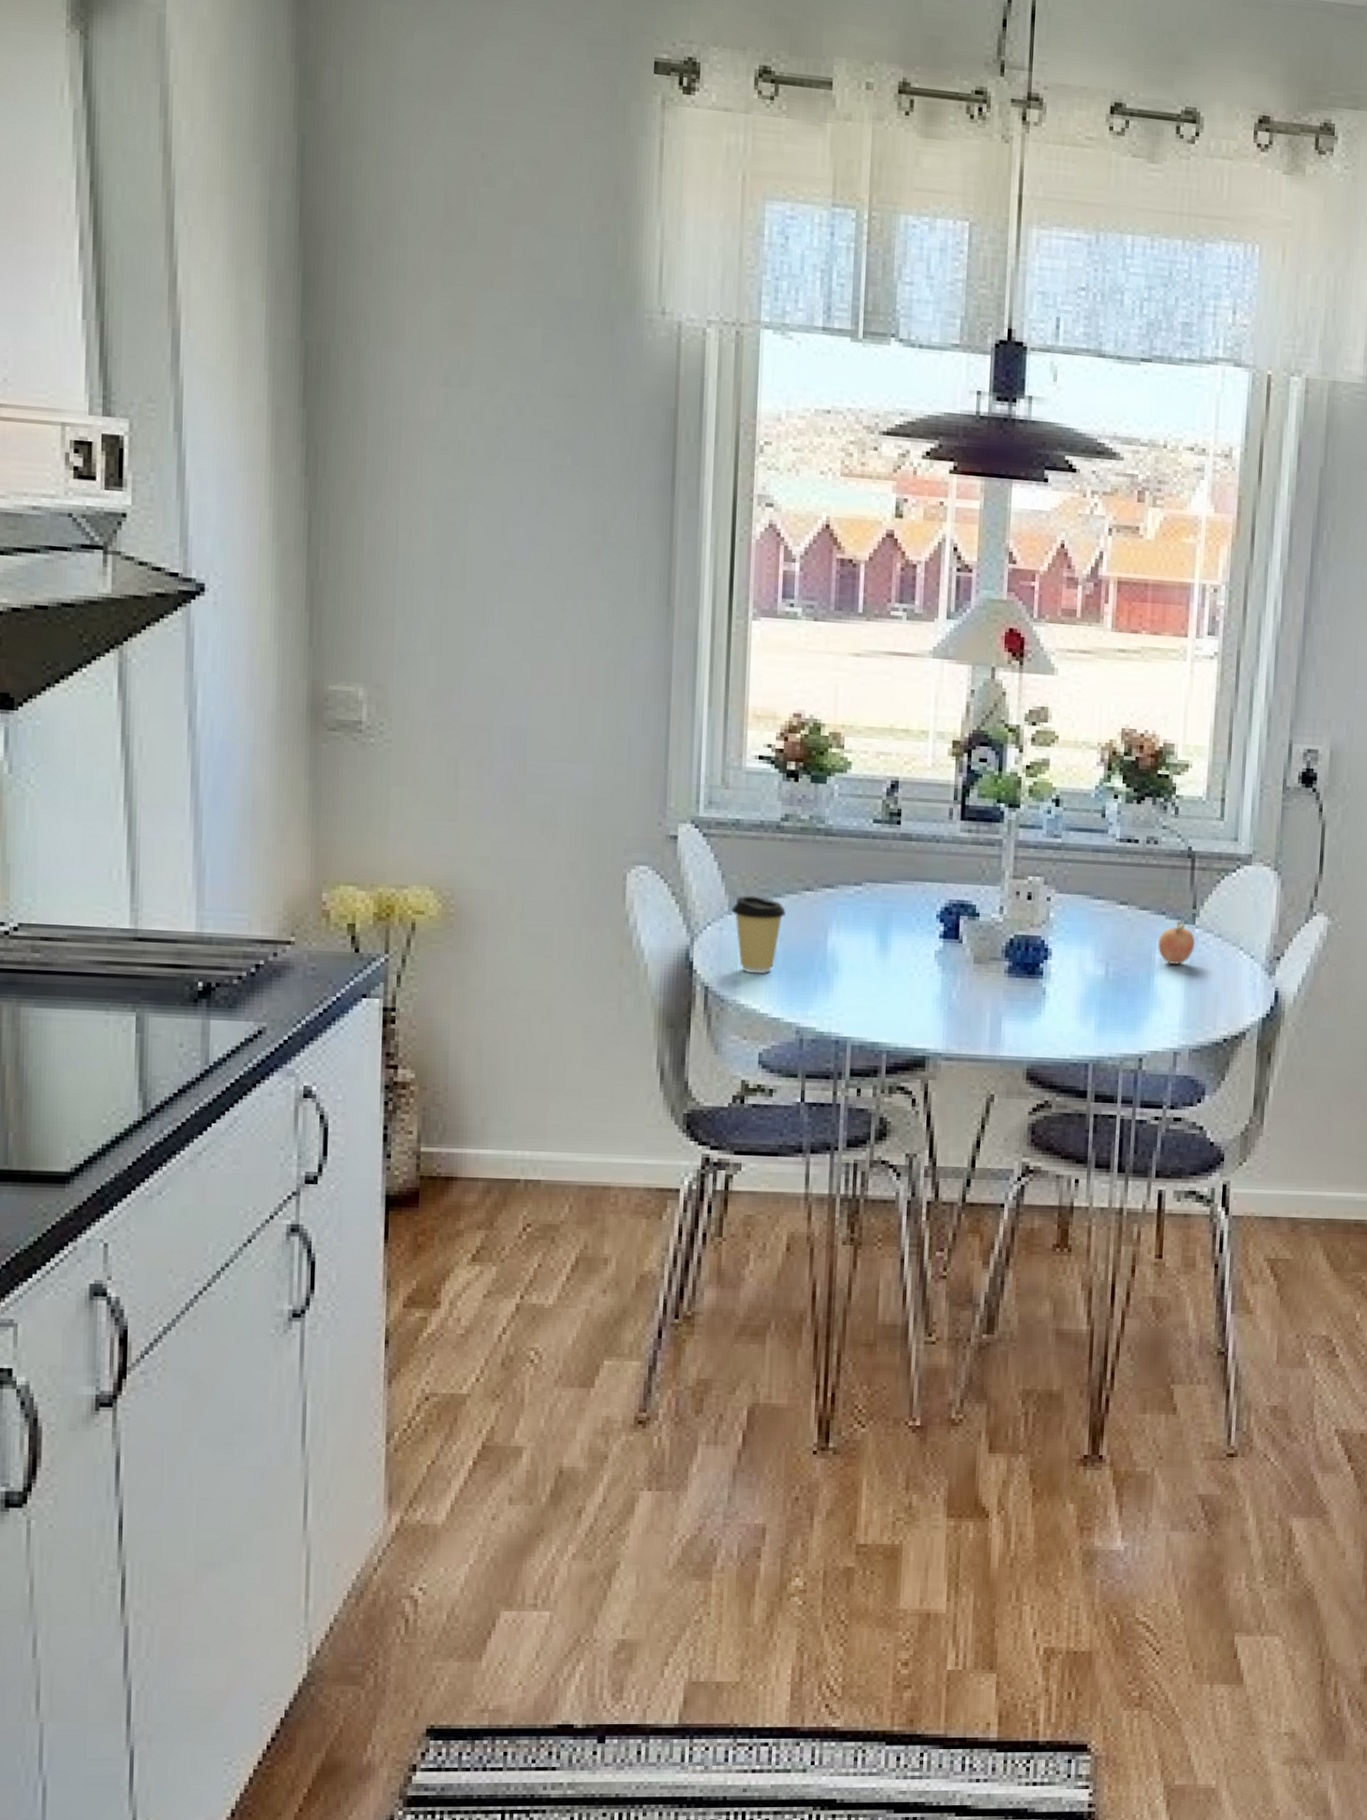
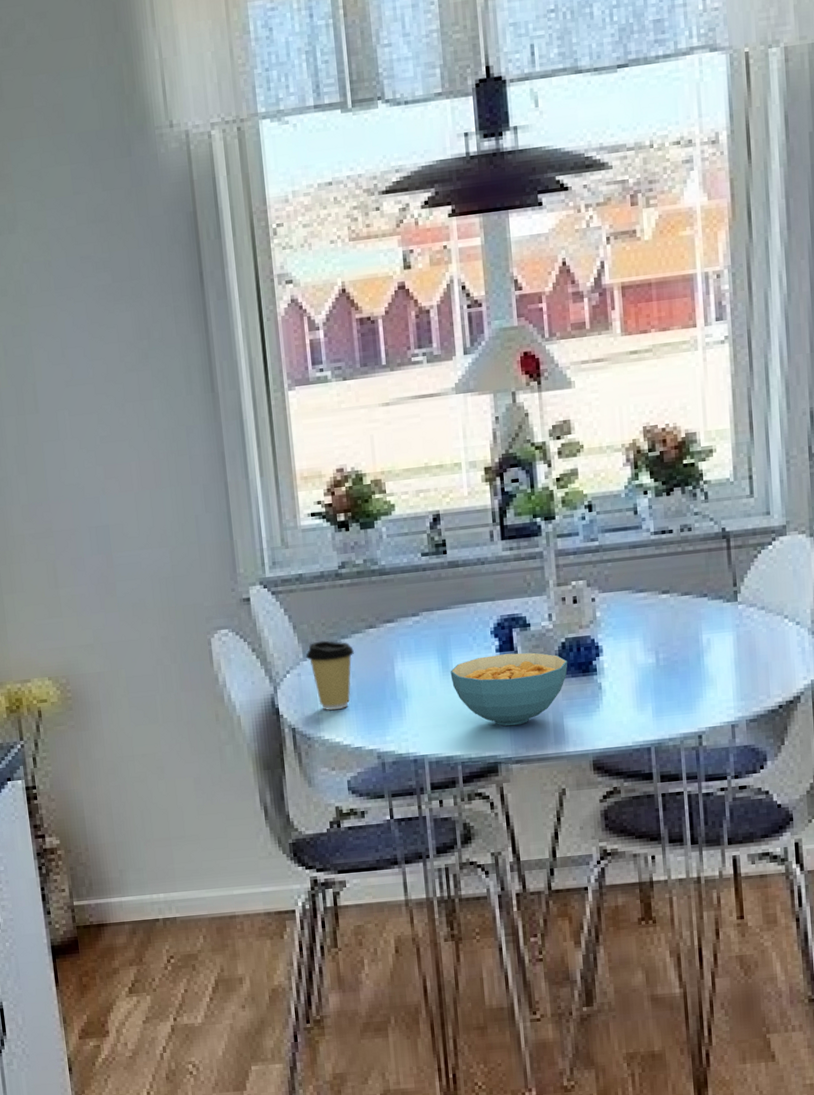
cereal bowl: none [887,940,1014,1020] -> present [450,652,568,726]
fruit: present [1157,921,1196,965] -> none [702,600,740,643]

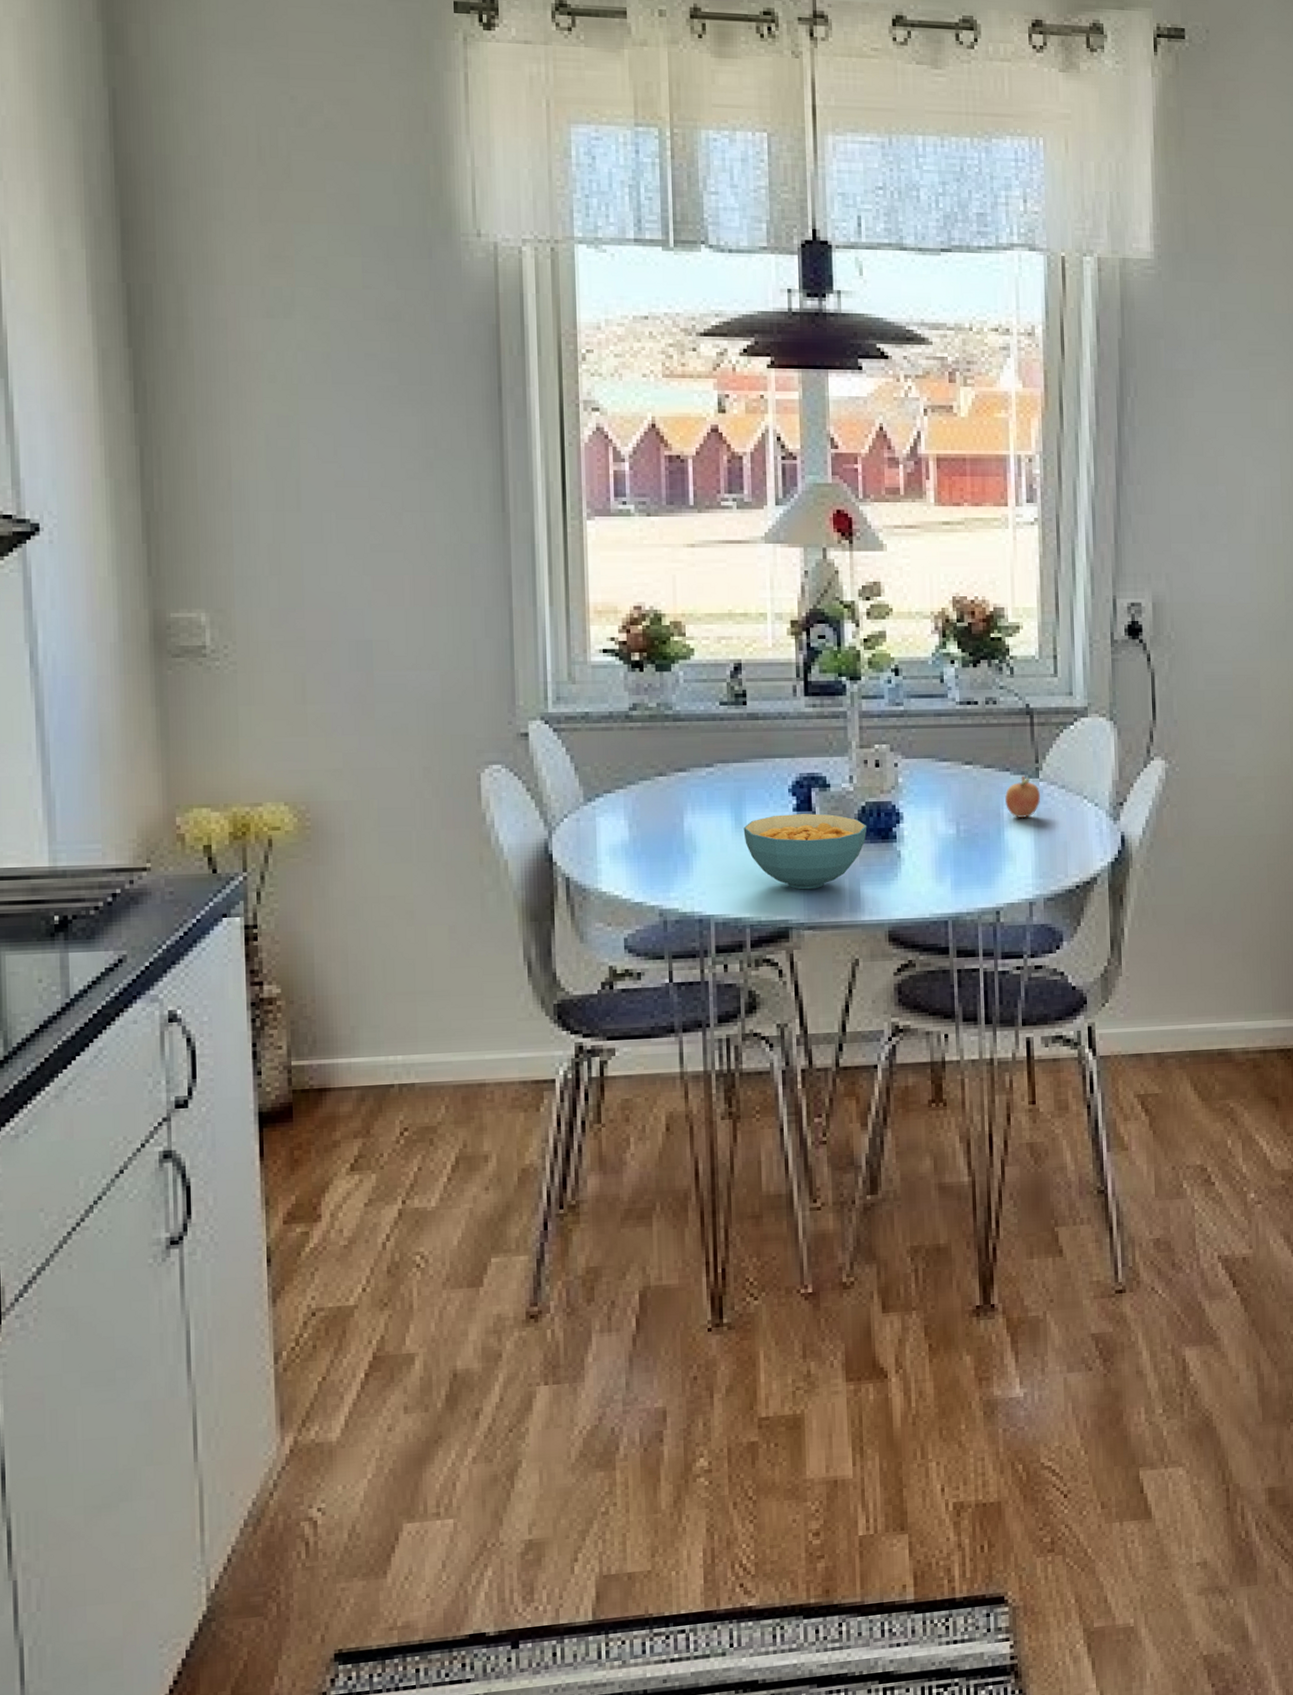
coffee cup: present [306,640,355,711] -> none [587,785,642,861]
fruit: none [702,600,740,643] -> present [1004,776,1041,819]

